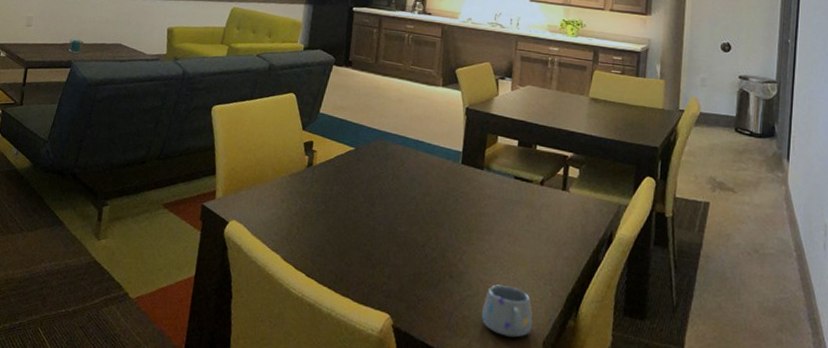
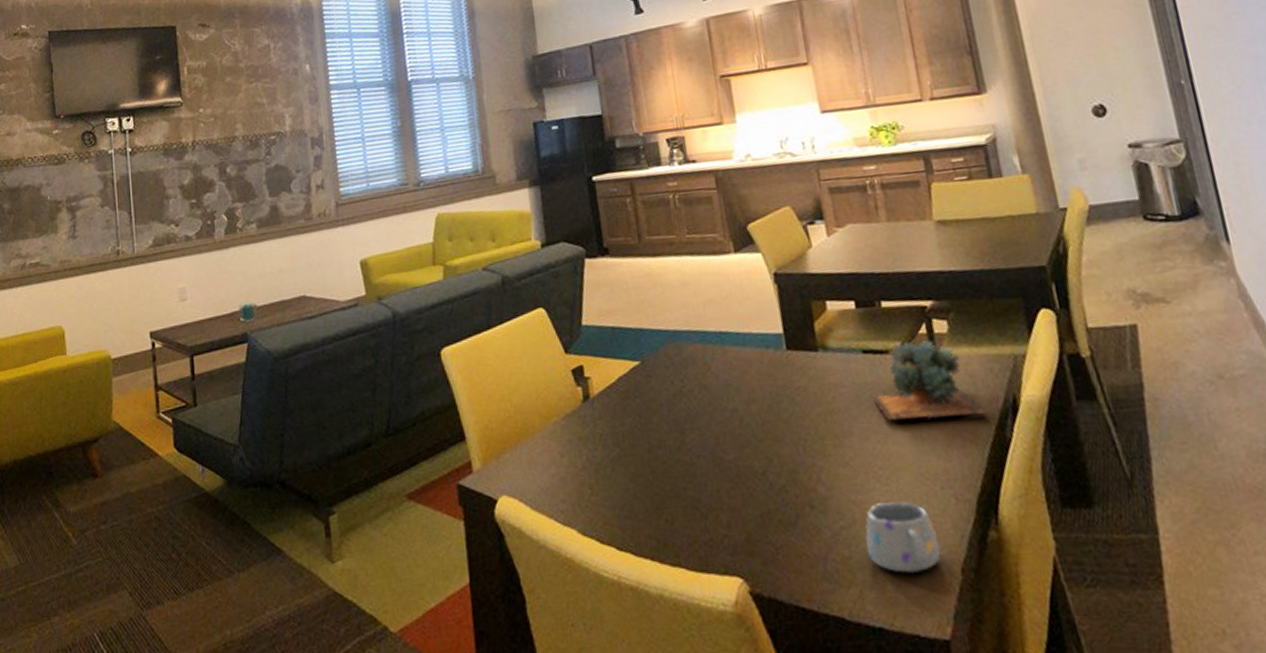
succulent plant: none [512,177,591,240] -> present [871,340,988,422]

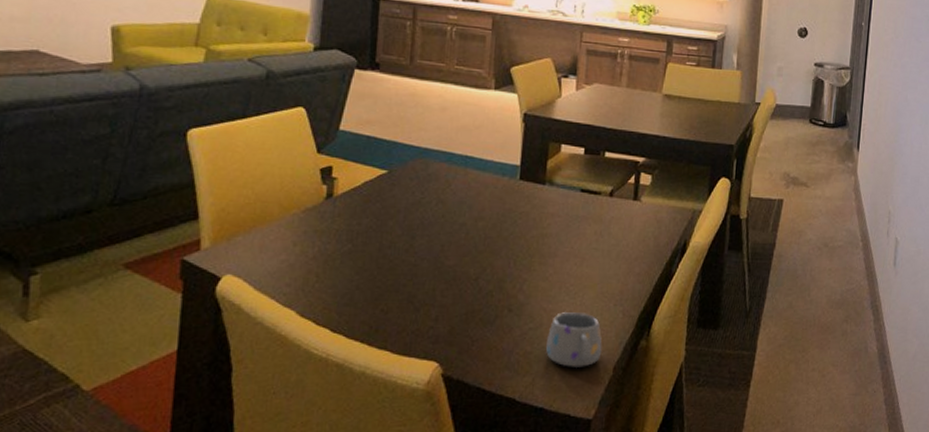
succulent plant: present [871,340,988,422] -> none [578,187,664,252]

